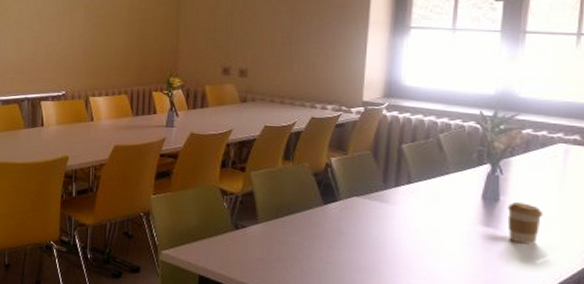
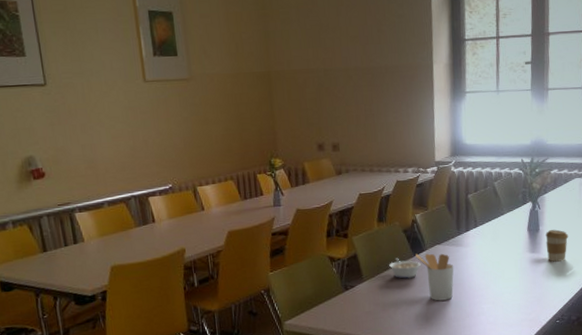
legume: none [290,203,331,230] -> present [388,258,421,279]
utensil holder: none [326,202,375,264] -> present [415,253,454,301]

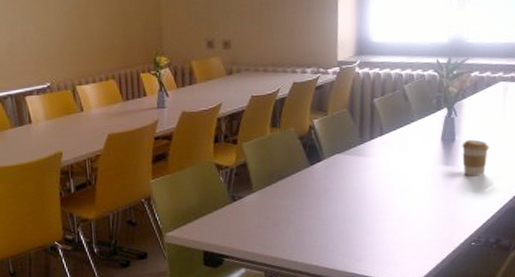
legume: present [388,258,421,279] -> none [281,167,318,191]
utensil holder: present [415,253,454,301] -> none [312,163,355,217]

